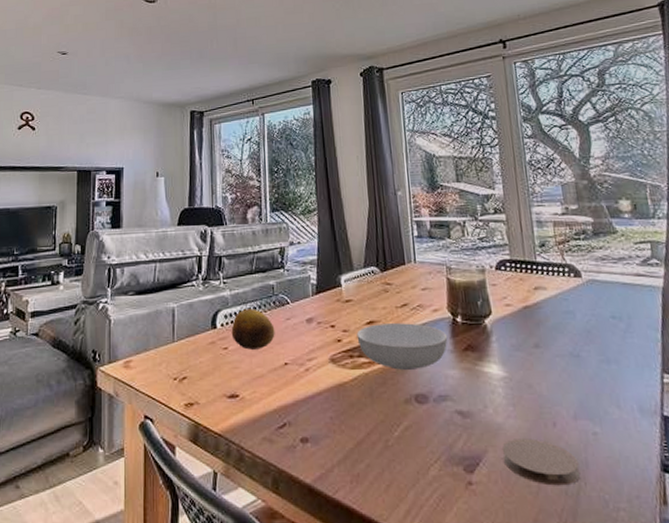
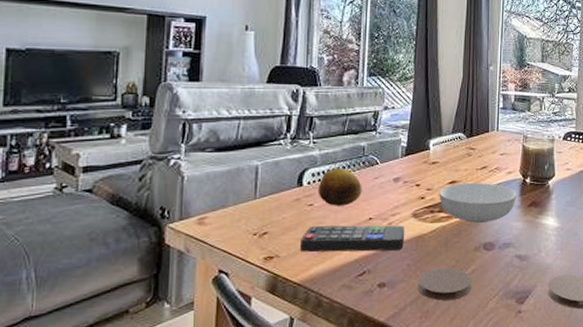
remote control: none [218,370,325,401] -> present [301,225,405,252]
coaster: none [343,423,406,463] -> present [418,267,471,301]

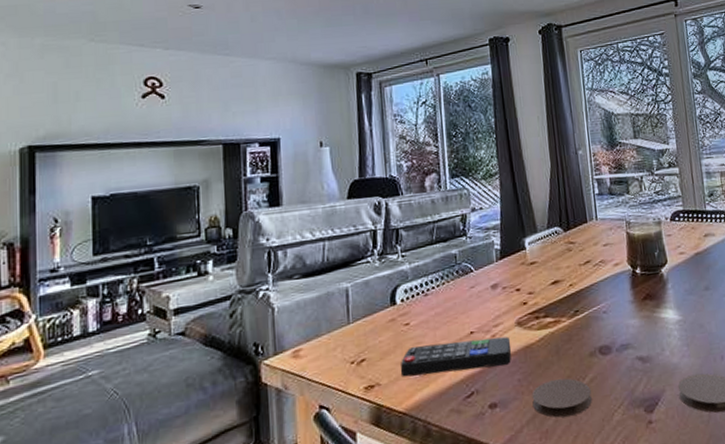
fruit: present [318,168,362,206] -> none [412,280,460,323]
serving bowl: present [439,183,517,223] -> none [542,278,629,326]

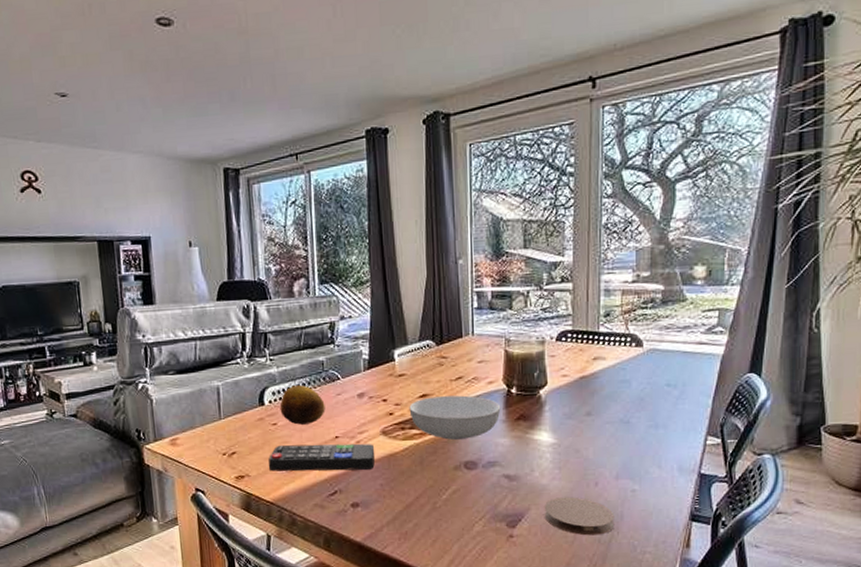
fruit: none [412,280,460,323] -> present [279,385,326,425]
coaster: present [531,378,592,418] -> none [393,488,453,522]
serving bowl: none [542,278,629,326] -> present [409,395,501,440]

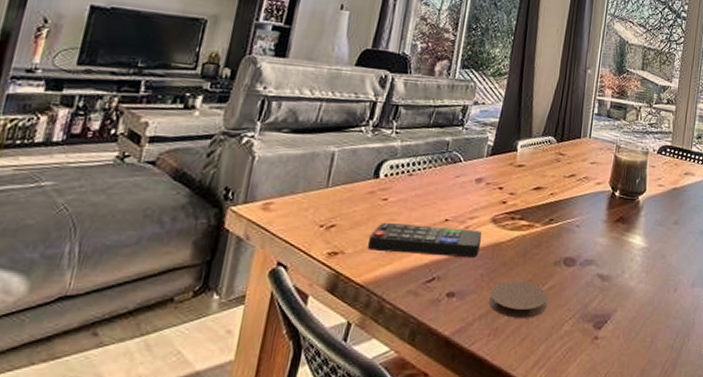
fruit: present [279,385,326,425] -> none [394,162,442,204]
coaster: none [393,488,453,522] -> present [489,281,548,318]
serving bowl: present [409,395,501,440] -> none [521,190,605,235]
coaster: present [544,497,615,536] -> none [628,301,687,341]

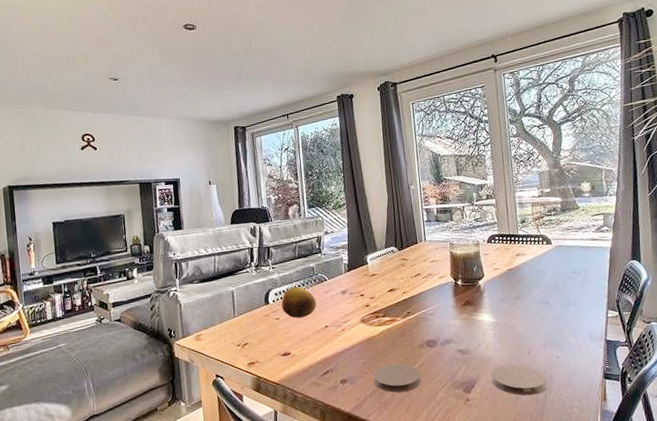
remote control: present [368,222,482,257] -> none [274,330,357,357]
fruit: none [394,162,442,204] -> present [281,286,317,318]
coaster: none [628,301,687,341] -> present [491,364,547,396]

